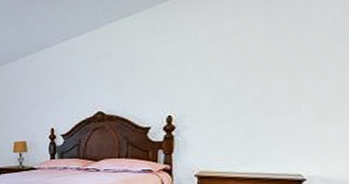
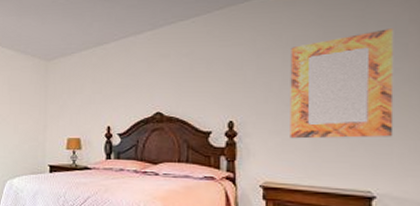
home mirror: none [226,9,341,129] -> present [290,28,394,139]

